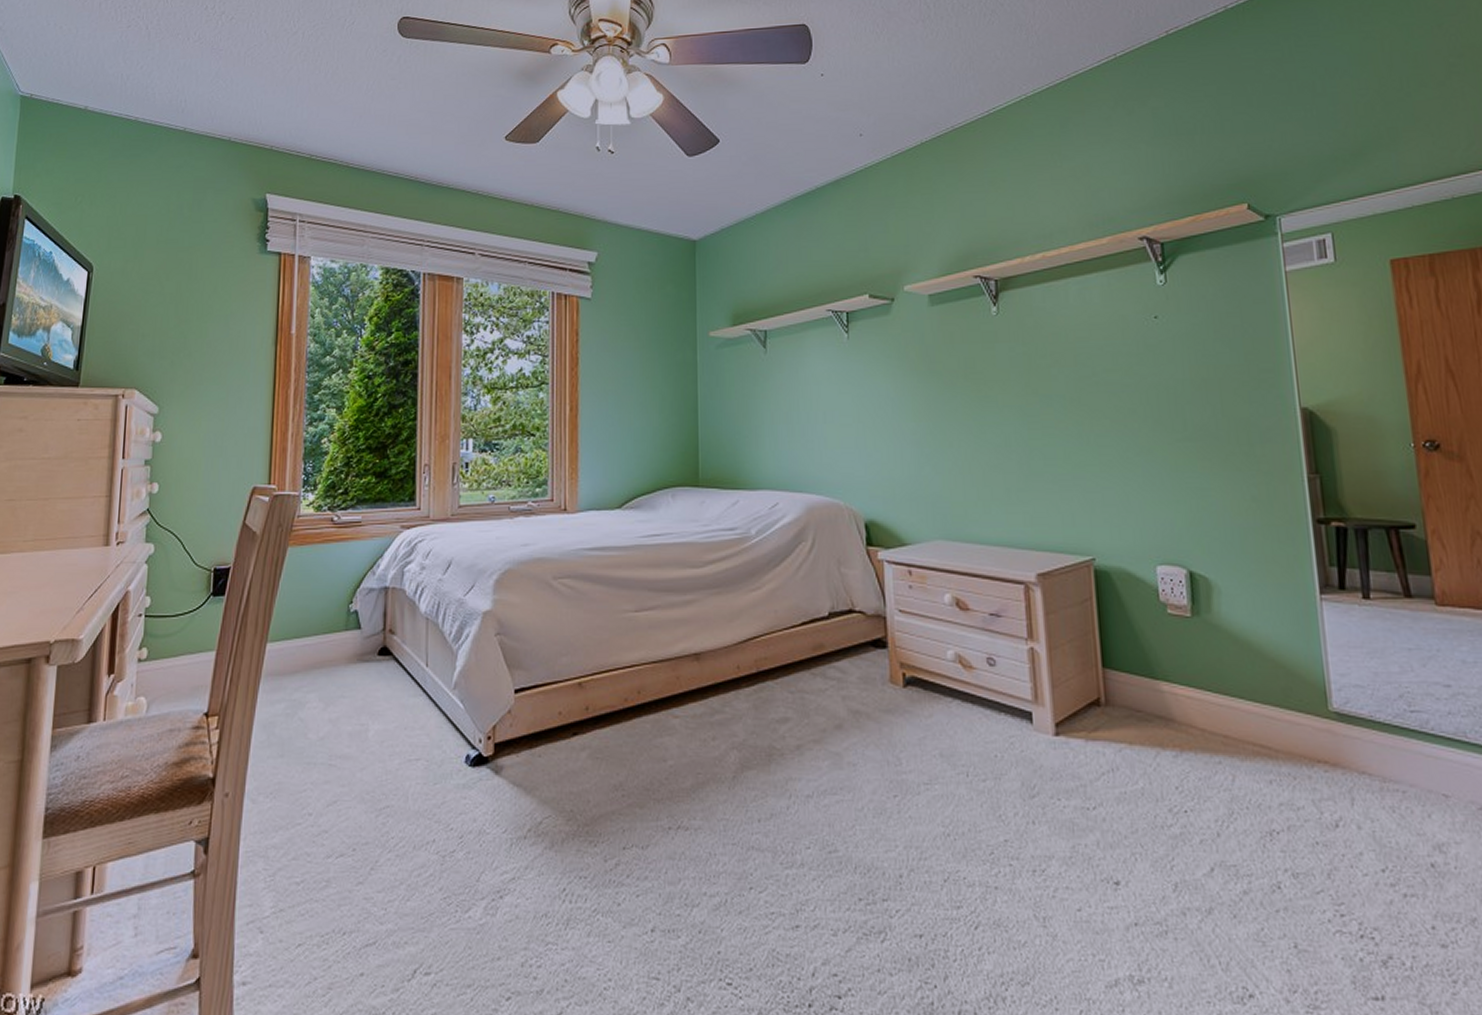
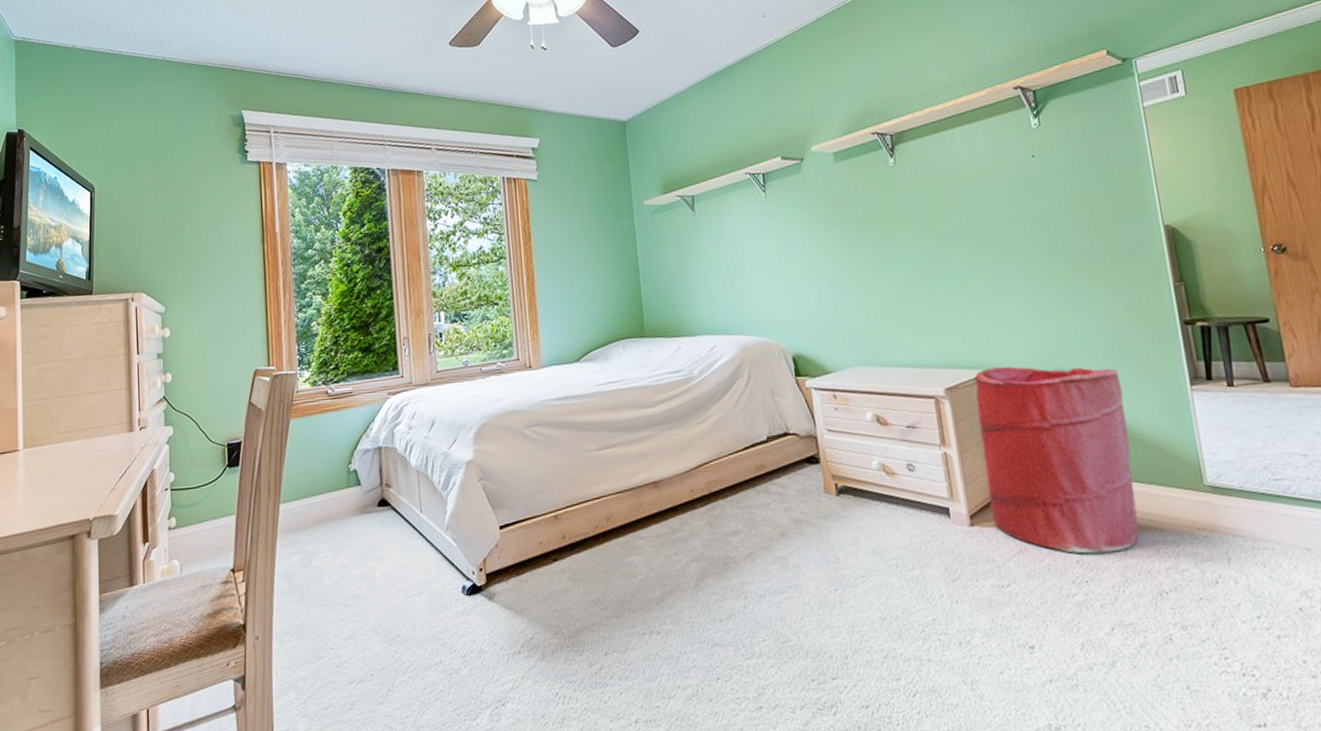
laundry hamper: none [1071,555,1250,780] -> present [974,366,1139,554]

